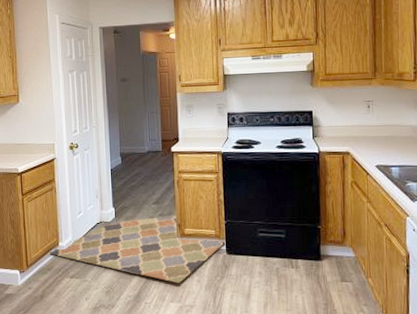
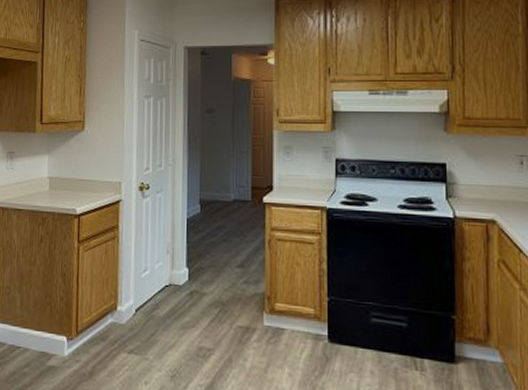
rug: present [49,215,225,284] -> none [104,284,326,376]

